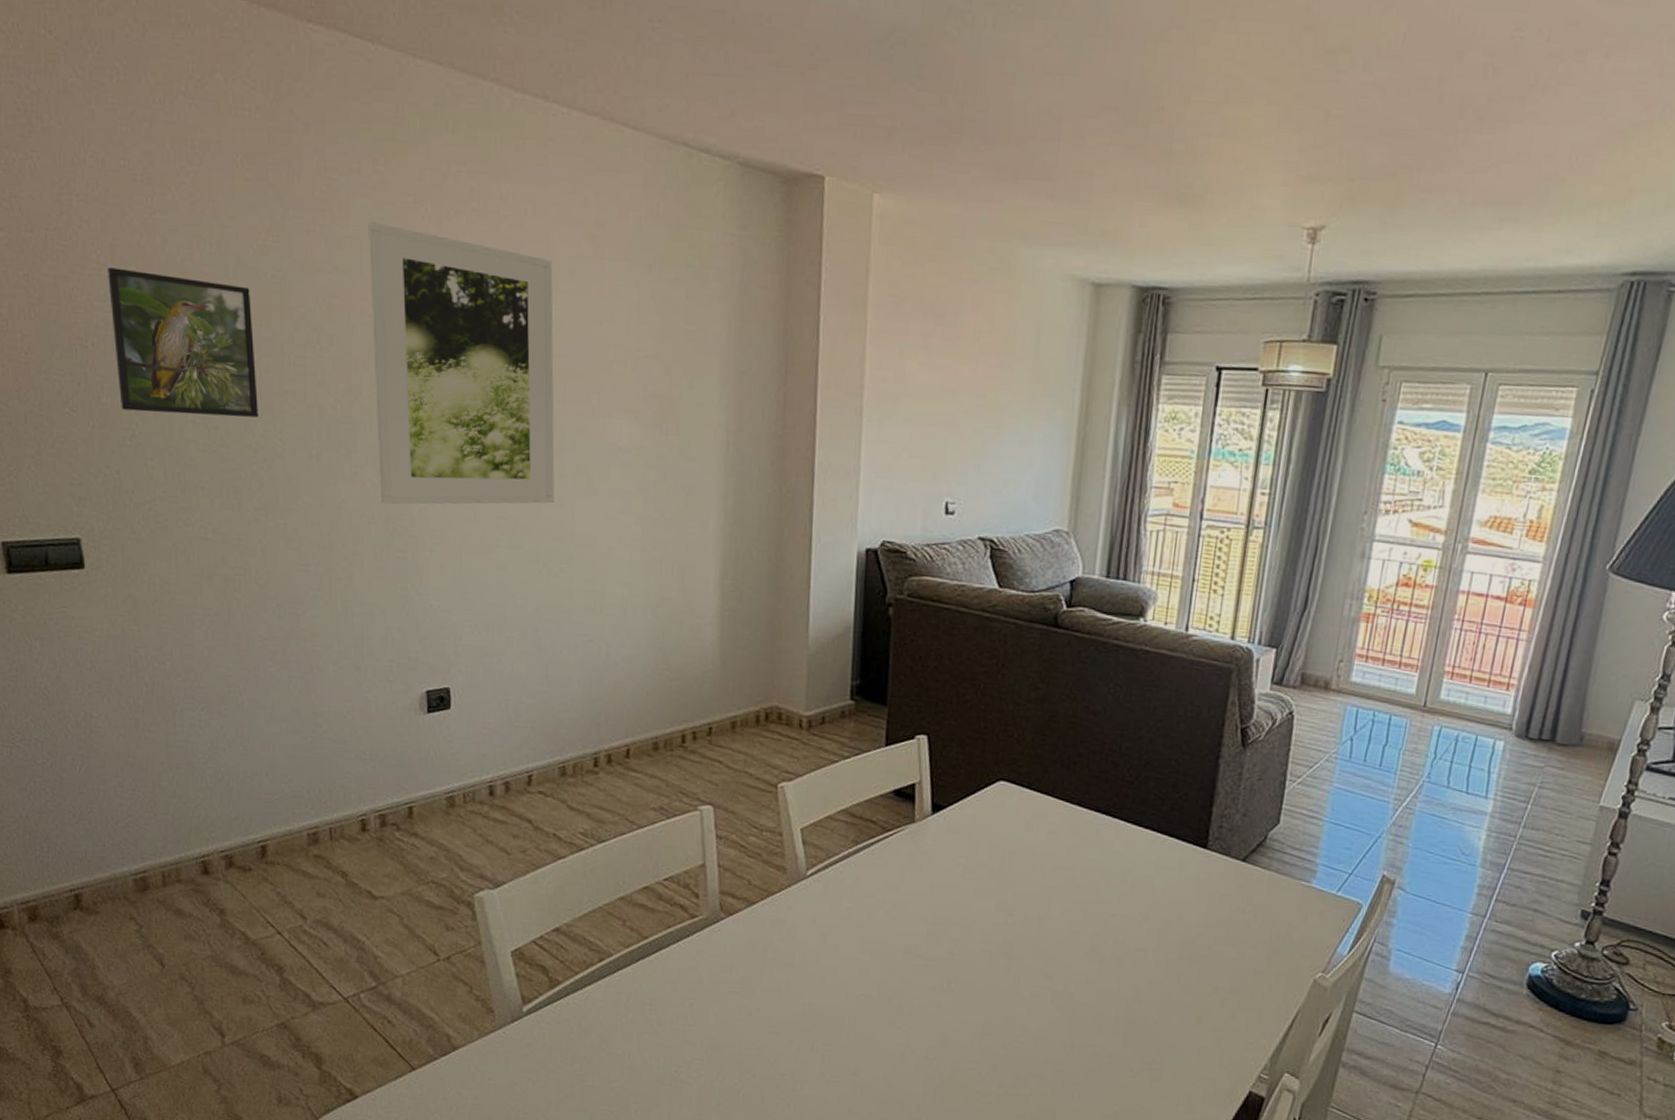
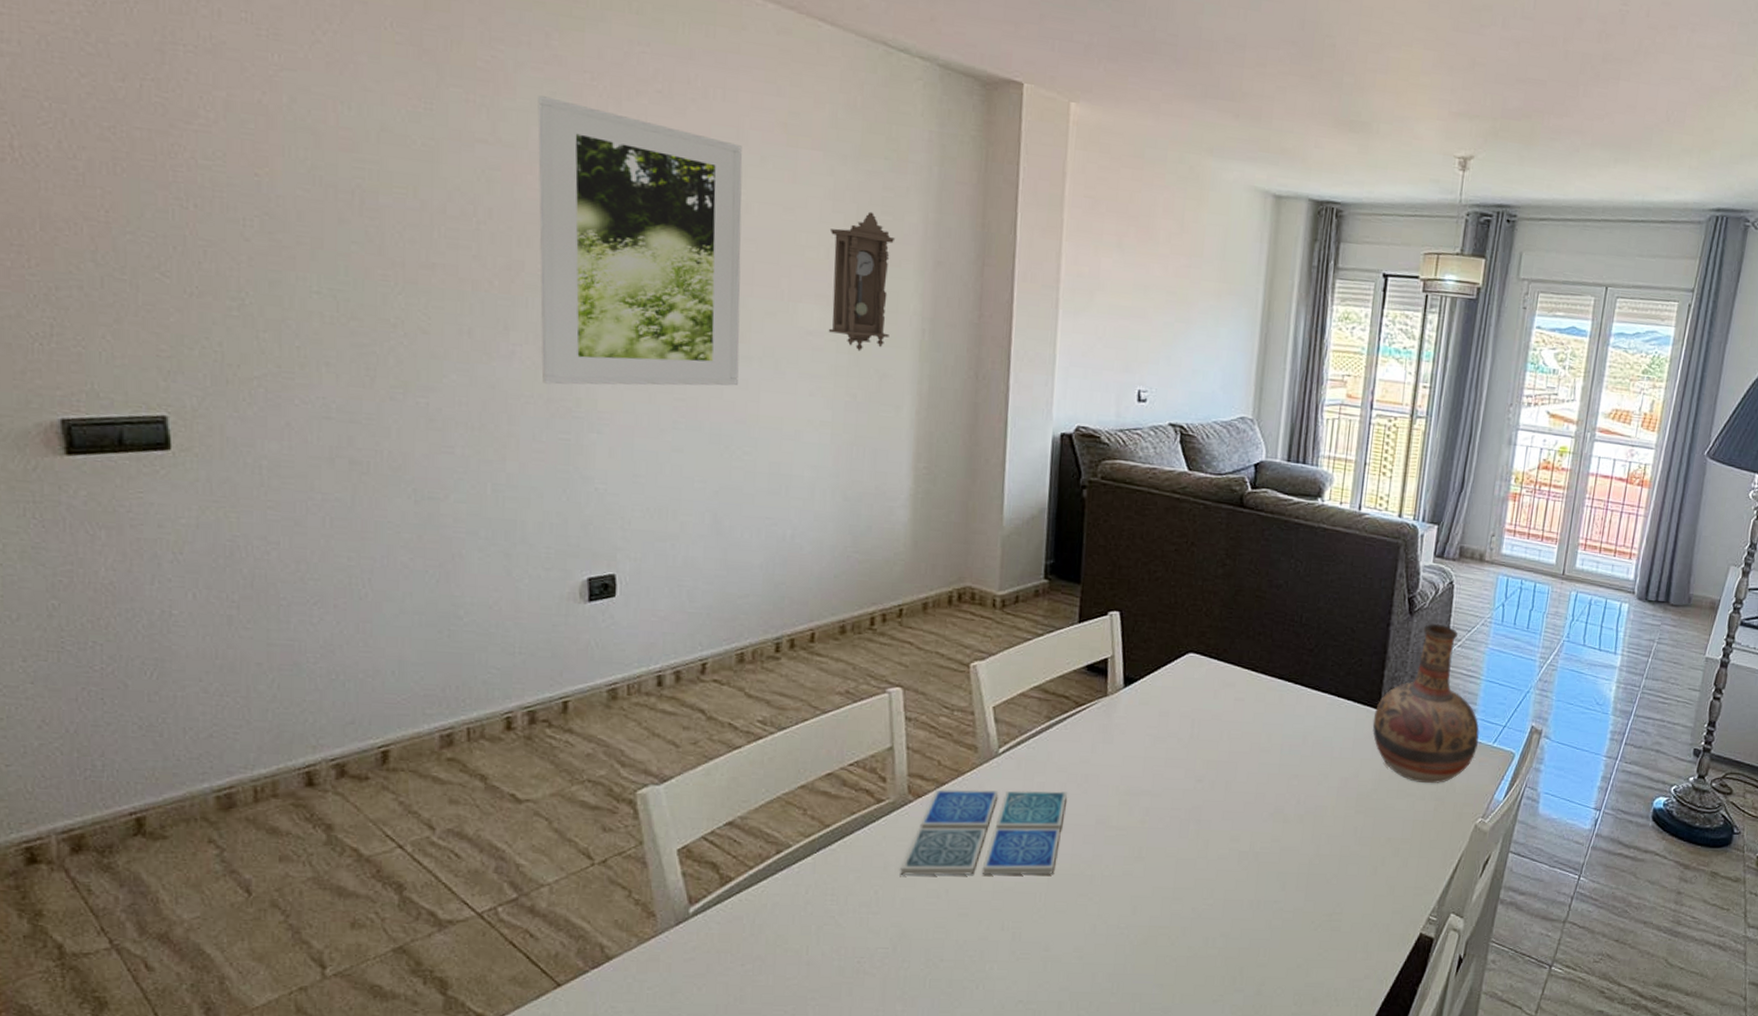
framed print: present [108,267,259,418] -> none [219,124,400,291]
pendulum clock: none [636,322,699,467] -> present [828,211,896,352]
drink coaster: none [713,908,875,1001] -> present [900,789,1067,876]
vase: none [1198,757,1321,932] -> present [1372,623,1479,784]

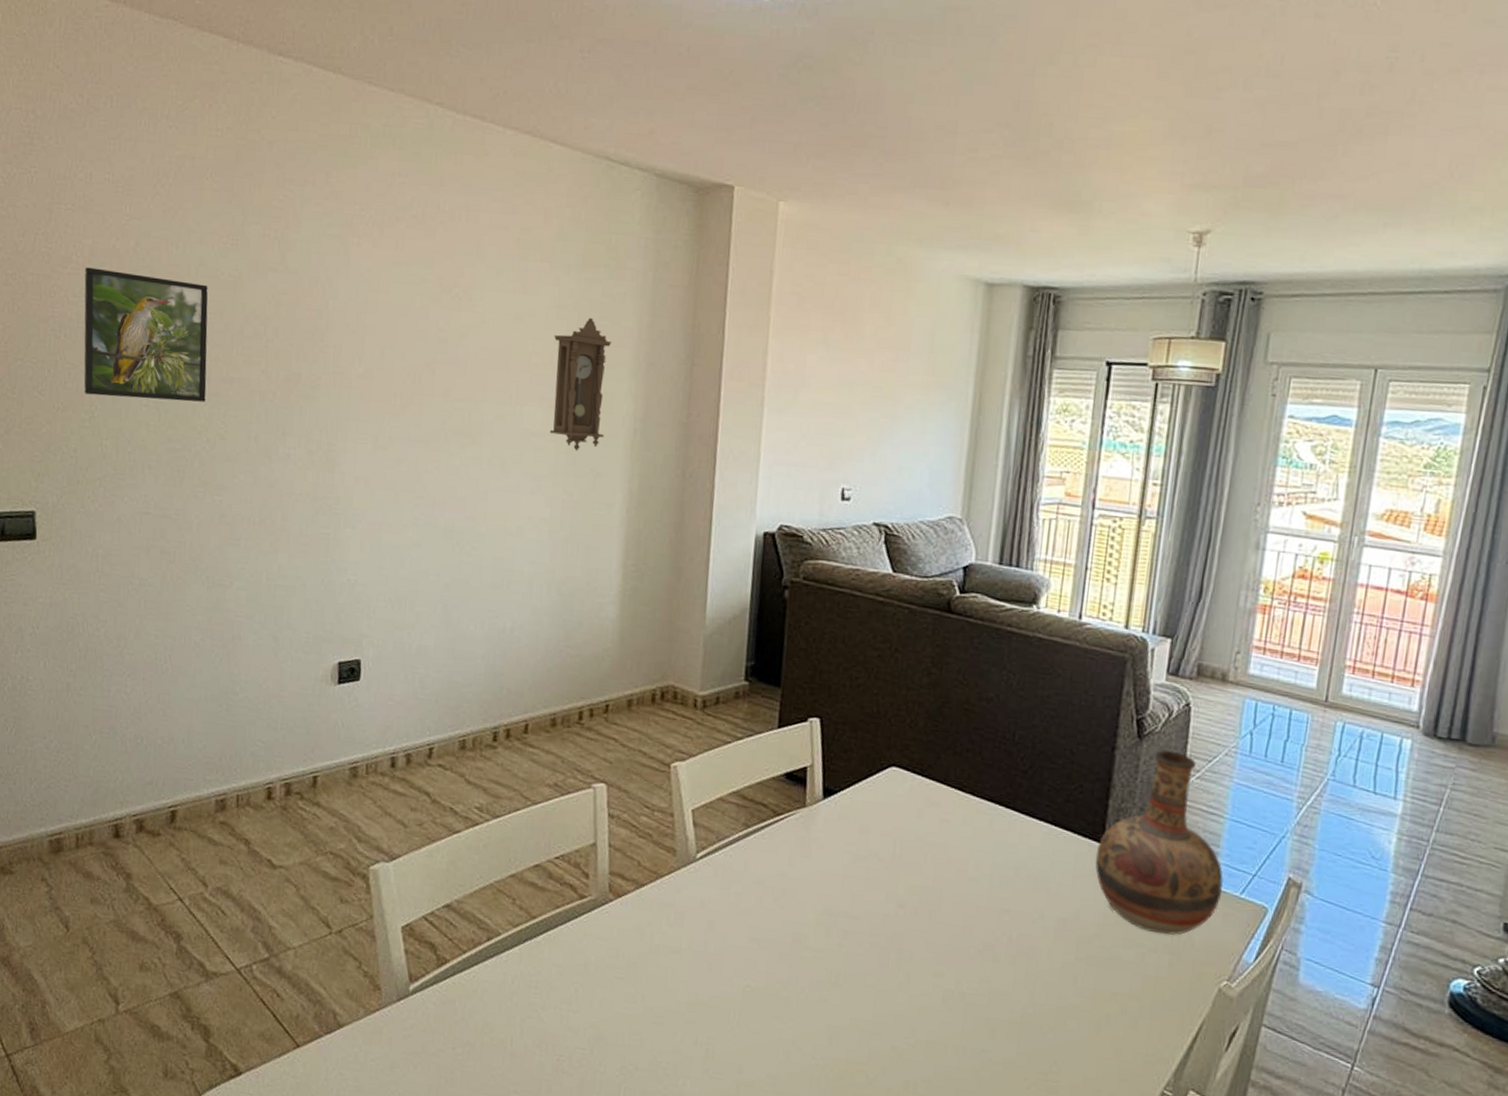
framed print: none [219,124,400,291] -> present [83,267,209,402]
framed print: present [537,95,743,386] -> none [309,227,481,485]
drink coaster: present [900,789,1067,876] -> none [599,890,763,992]

